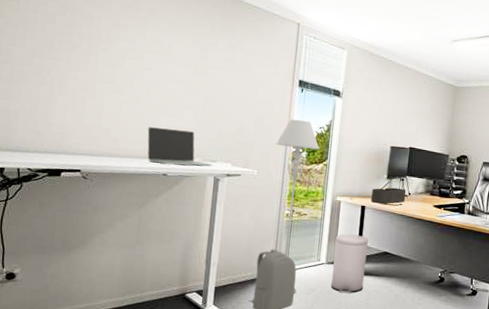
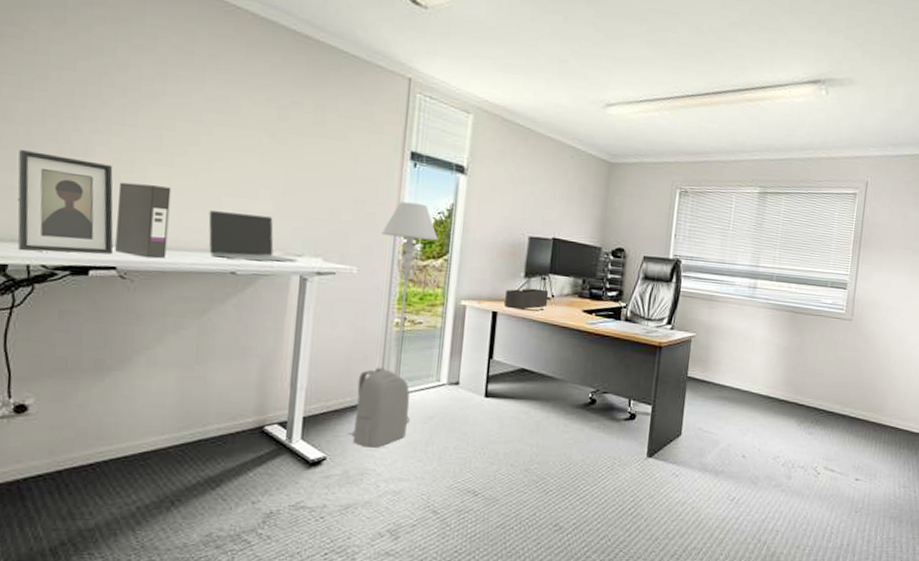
picture frame: none [12,83,80,161] -> present [17,150,114,255]
binder: none [80,106,121,164] -> present [115,182,172,259]
pedal bin: present [330,234,368,293] -> none [454,347,501,421]

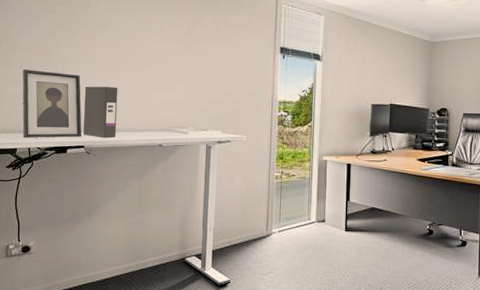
laptop: present [208,210,298,262] -> none [143,101,205,136]
backpack: present [347,367,410,448] -> none [245,210,289,273]
floor lamp: present [381,201,438,423] -> none [262,84,303,253]
desk organizer: present [505,288,549,310] -> none [356,144,390,161]

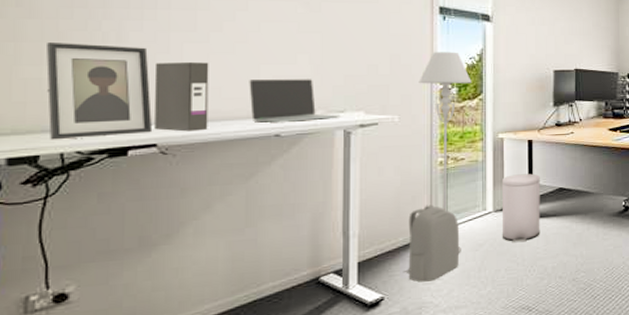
laptop: none [143,101,205,136] -> present [249,79,341,123]
backpack: none [245,210,289,273] -> present [403,204,460,282]
floor lamp: none [262,84,303,253] -> present [418,52,472,253]
pedal bin: none [322,192,356,250] -> present [502,173,540,242]

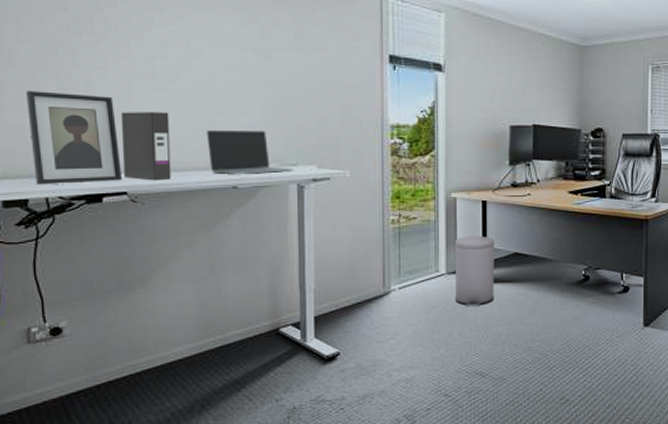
backpack: present [403,204,460,282] -> none [357,263,413,340]
floor lamp: present [418,52,472,253] -> none [369,104,423,314]

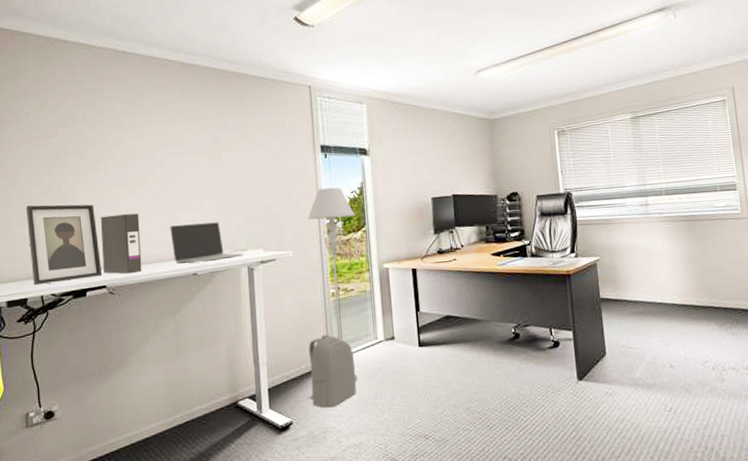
backpack: none [357,263,413,340] -> present [307,334,357,408]
floor lamp: none [369,104,423,314] -> present [307,187,358,381]
pedal bin: present [455,236,494,306] -> none [391,302,431,370]

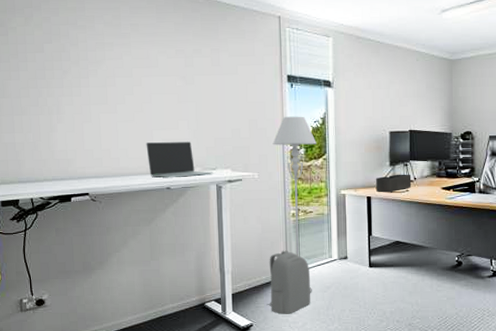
picture frame: present [25,204,103,286] -> none [15,115,85,189]
binder: present [100,213,142,274] -> none [82,129,121,184]
desk organizer: none [420,241,459,264] -> present [376,174,412,193]

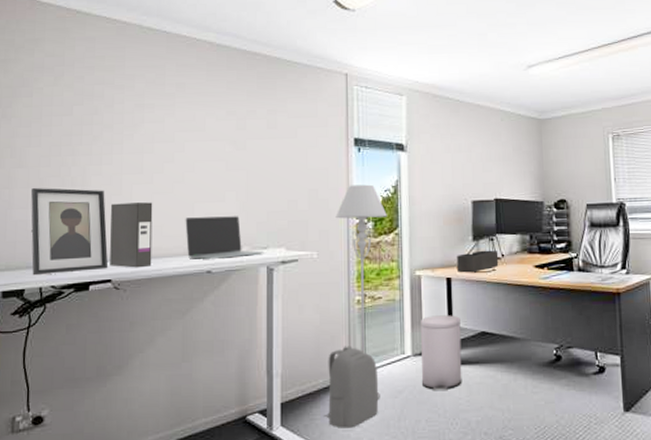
picture frame: none [15,115,85,189] -> present [30,188,109,276]
binder: none [82,129,121,184] -> present [110,202,153,268]
pedal bin: none [345,227,379,287] -> present [421,315,462,390]

